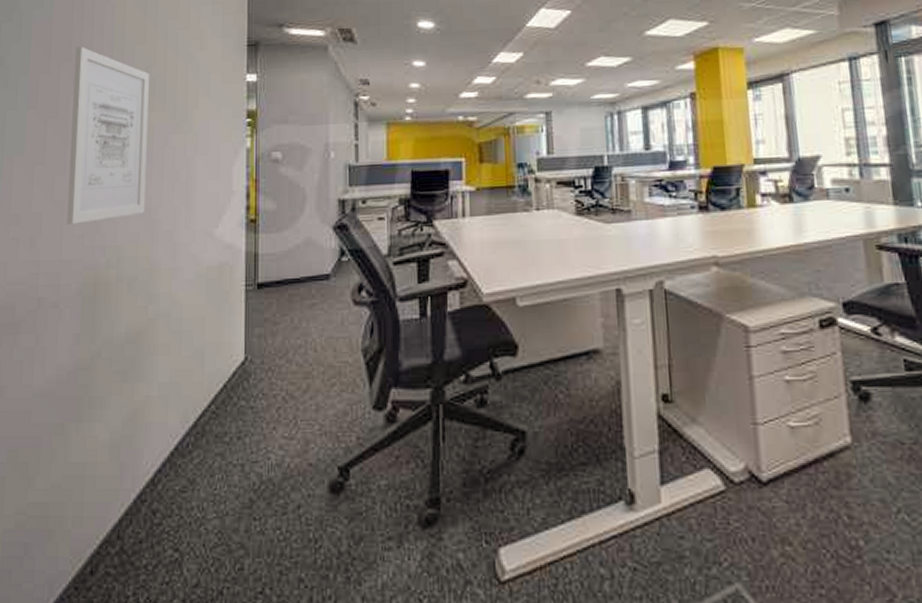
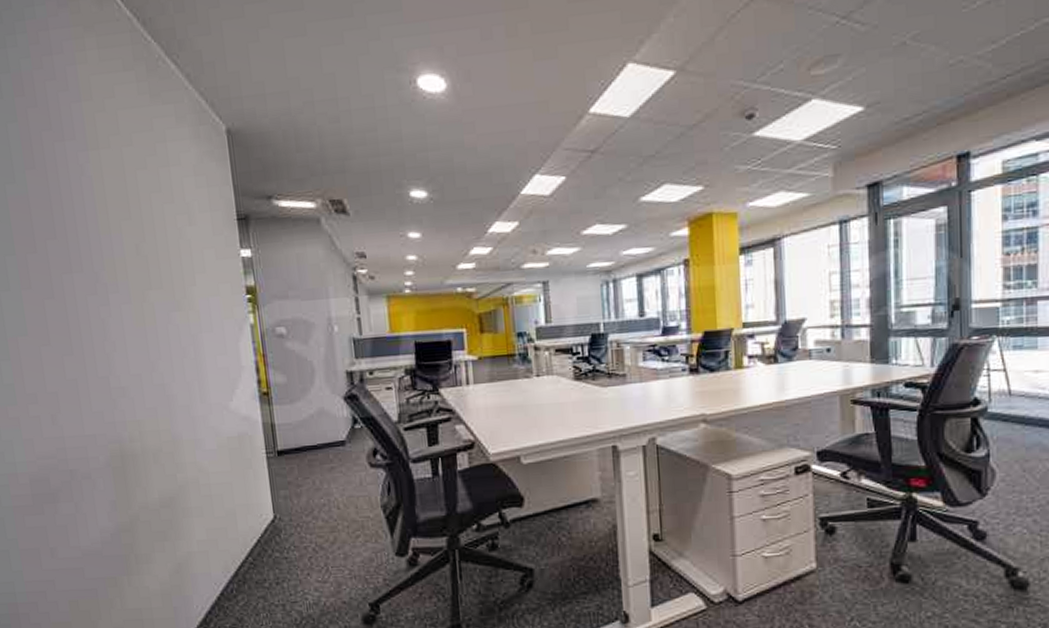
wall art: present [66,46,150,225] -> none [59,223,159,402]

